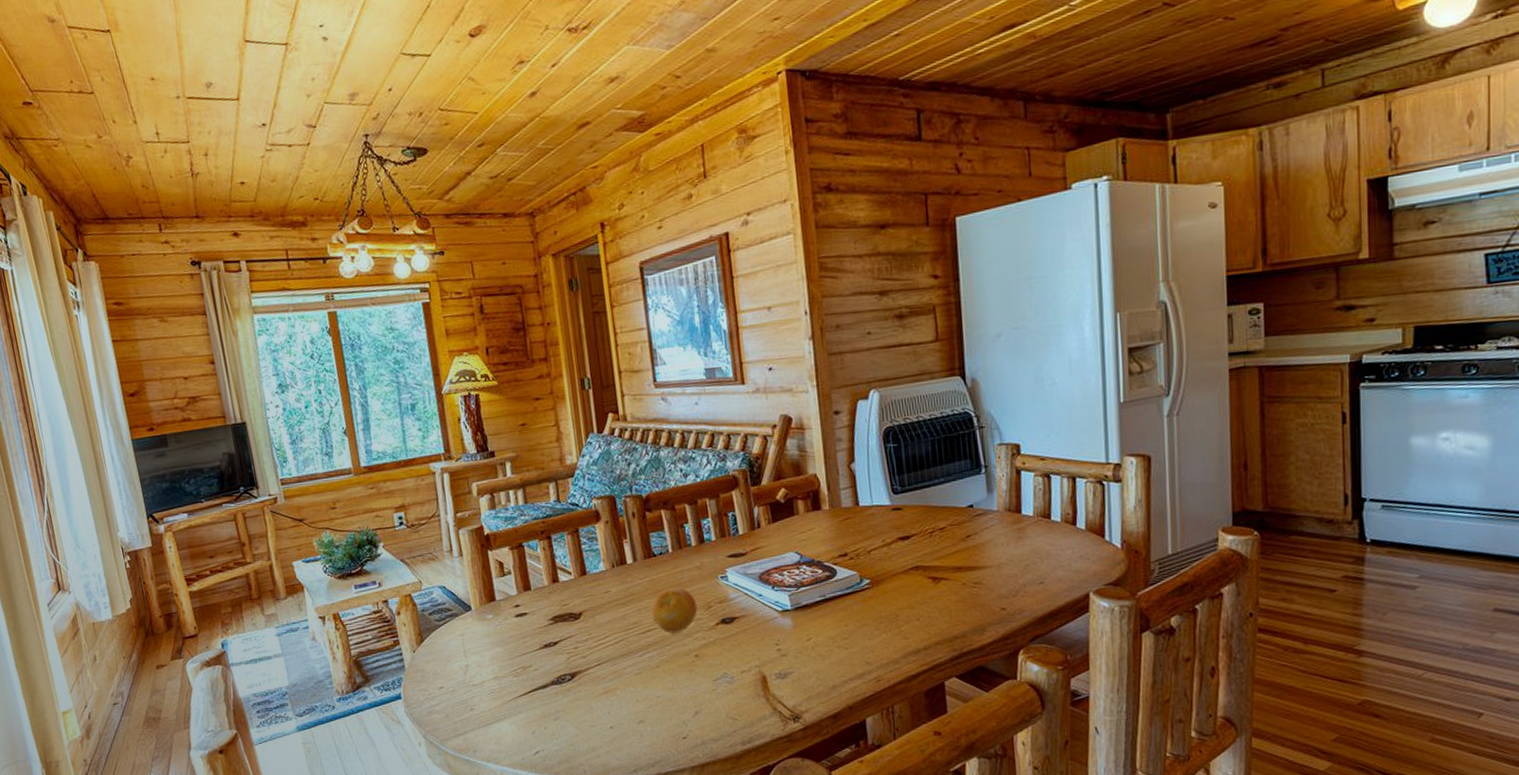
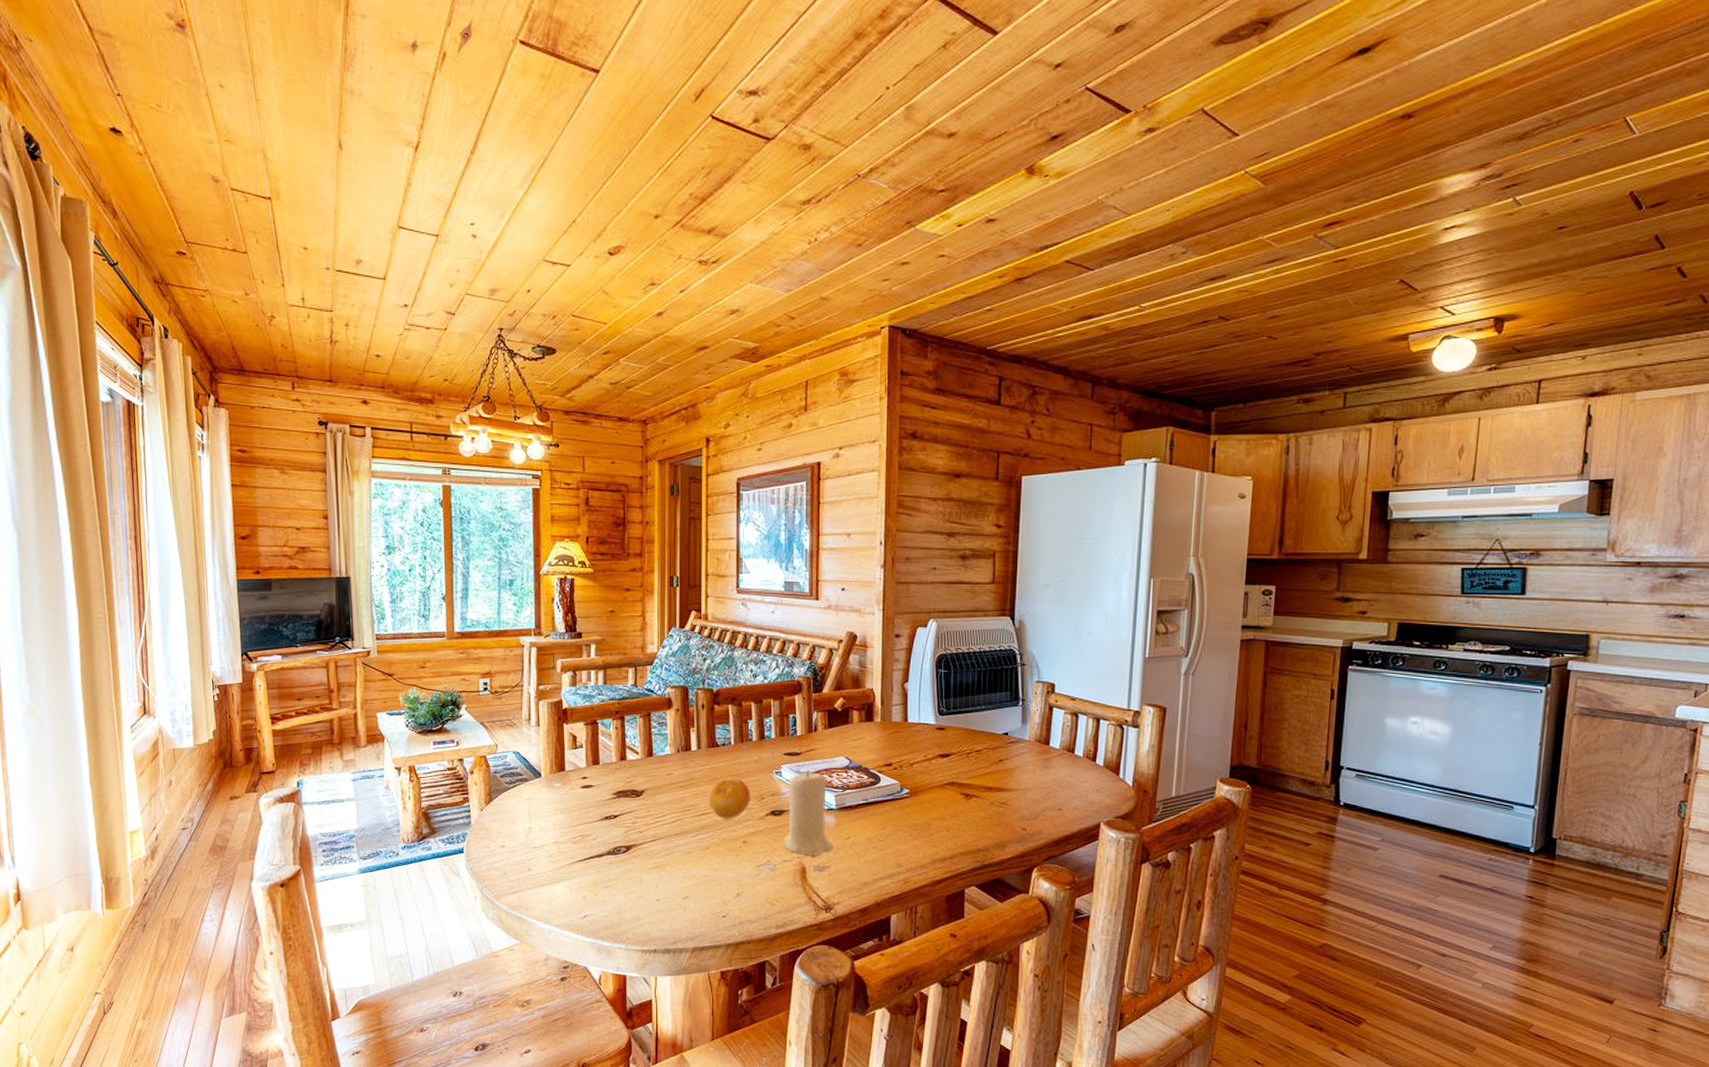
candle: none [736,570,794,663] -> present [784,770,833,856]

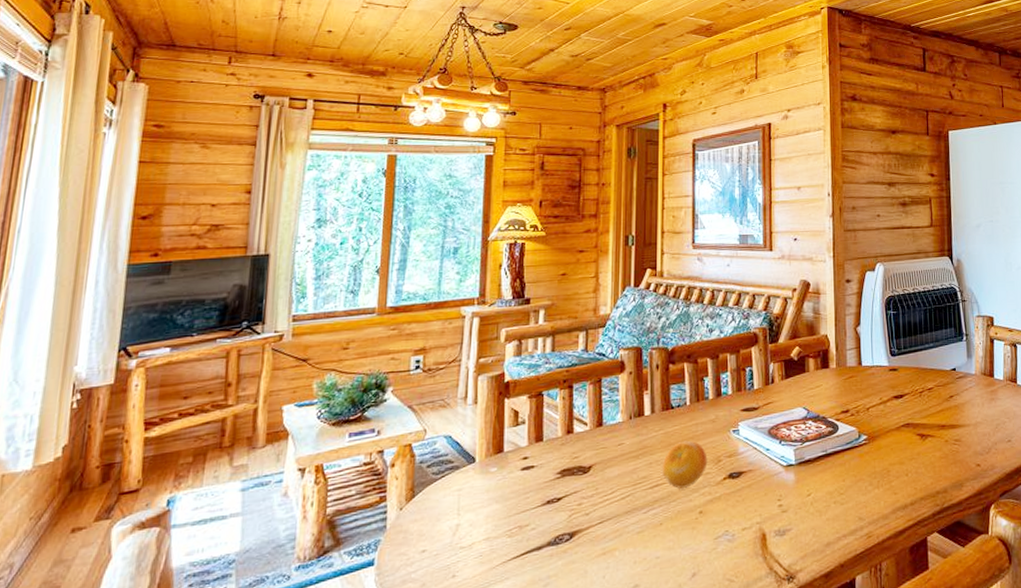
candle: present [784,770,833,856] -> none [743,425,794,519]

